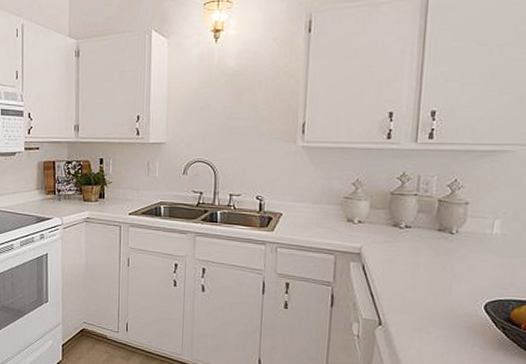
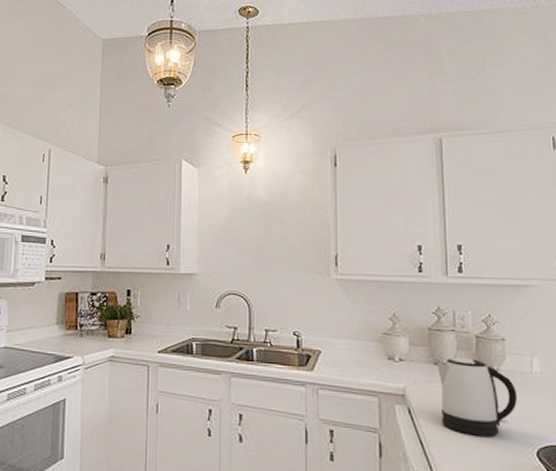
kettle: none [394,220,473,291] -> present [437,358,517,436]

